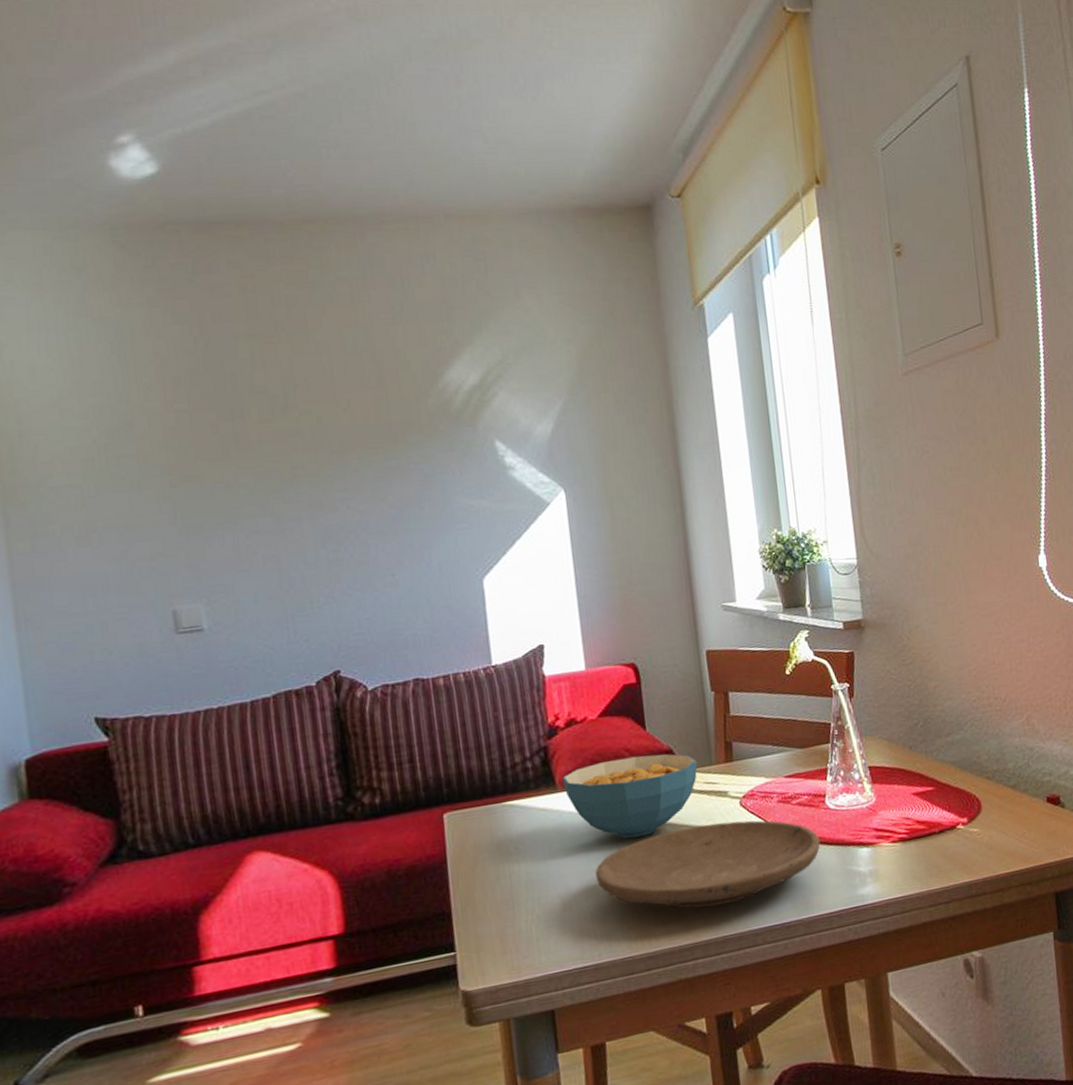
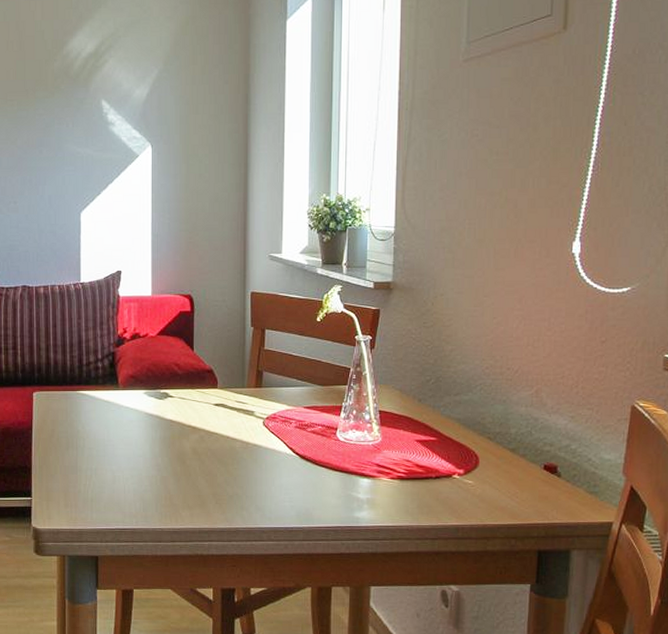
cereal bowl: present [562,754,698,839] -> none [123,371,232,436]
plate: present [594,820,821,909] -> none [140,435,327,502]

